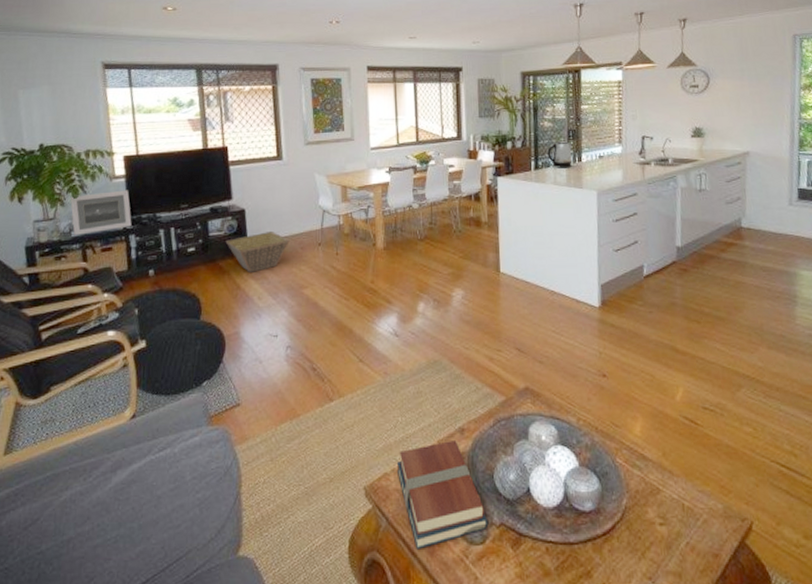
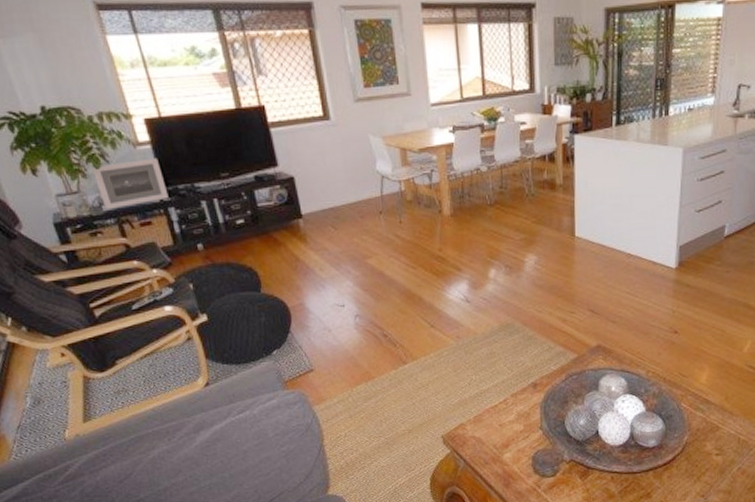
basket: present [225,232,290,272] -> none [276,200,348,244]
books: present [397,439,489,549] -> none [473,393,559,483]
kettle: present [547,141,573,168] -> none [631,92,660,124]

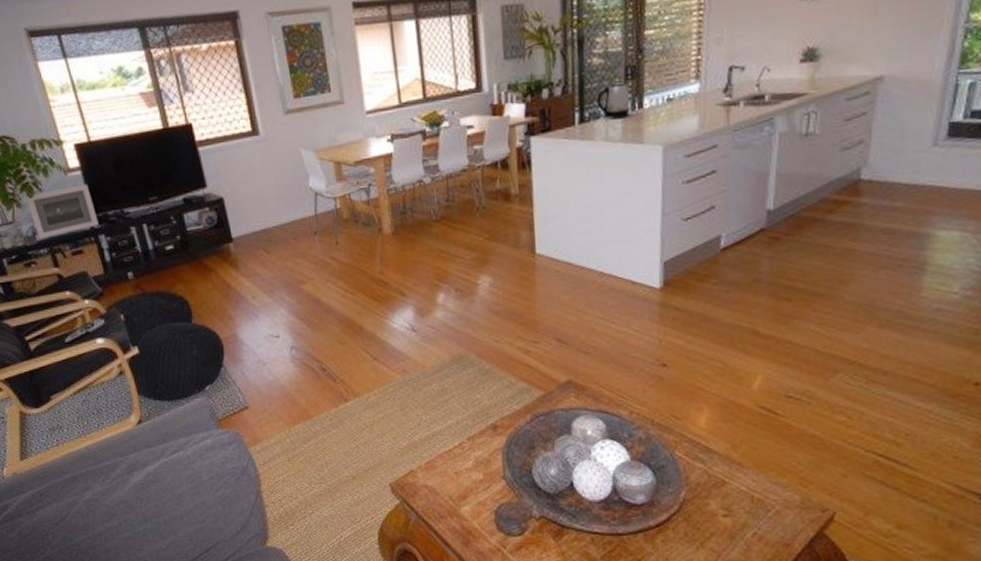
kettle: none [631,92,660,124] -> present [596,82,631,119]

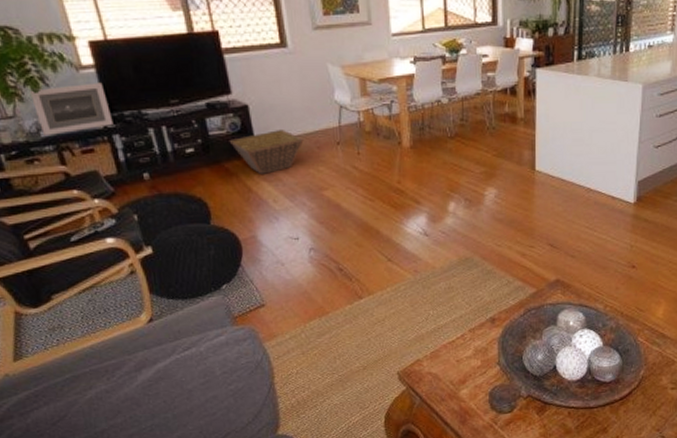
basket: none [206,222,280,269] -> present [229,130,304,174]
kettle: present [596,82,631,119] -> none [592,28,621,59]

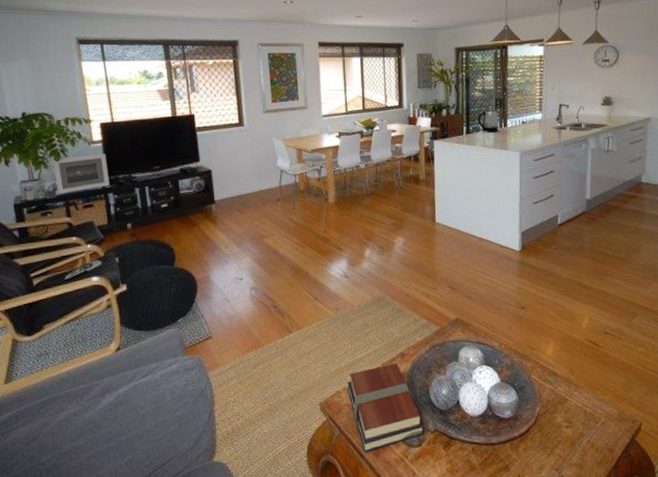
basket: present [229,130,304,174] -> none [194,189,252,225]
books: none [430,328,517,420] -> present [348,362,425,452]
kettle: none [592,28,621,59] -> present [477,109,500,133]

